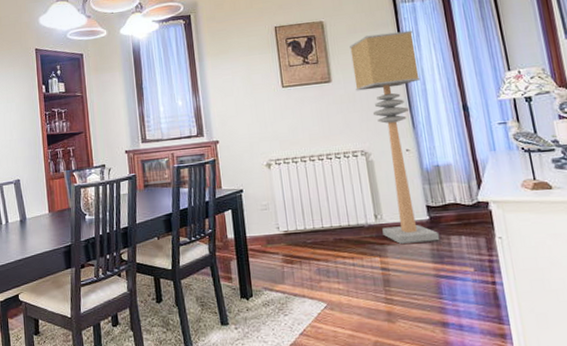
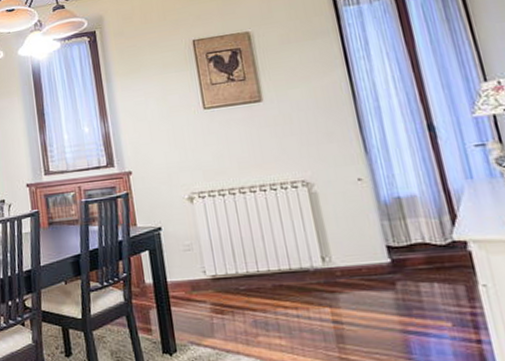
floor lamp: present [350,30,440,244] -> none [283,37,406,292]

